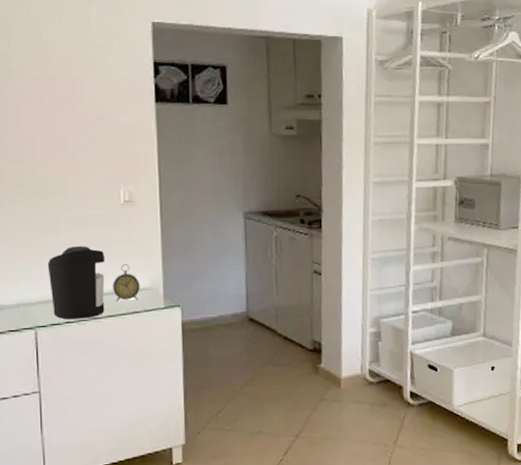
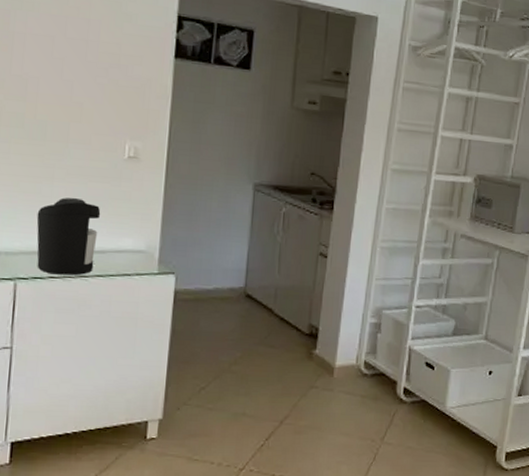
alarm clock: present [113,264,140,302] -> none [105,223,135,263]

